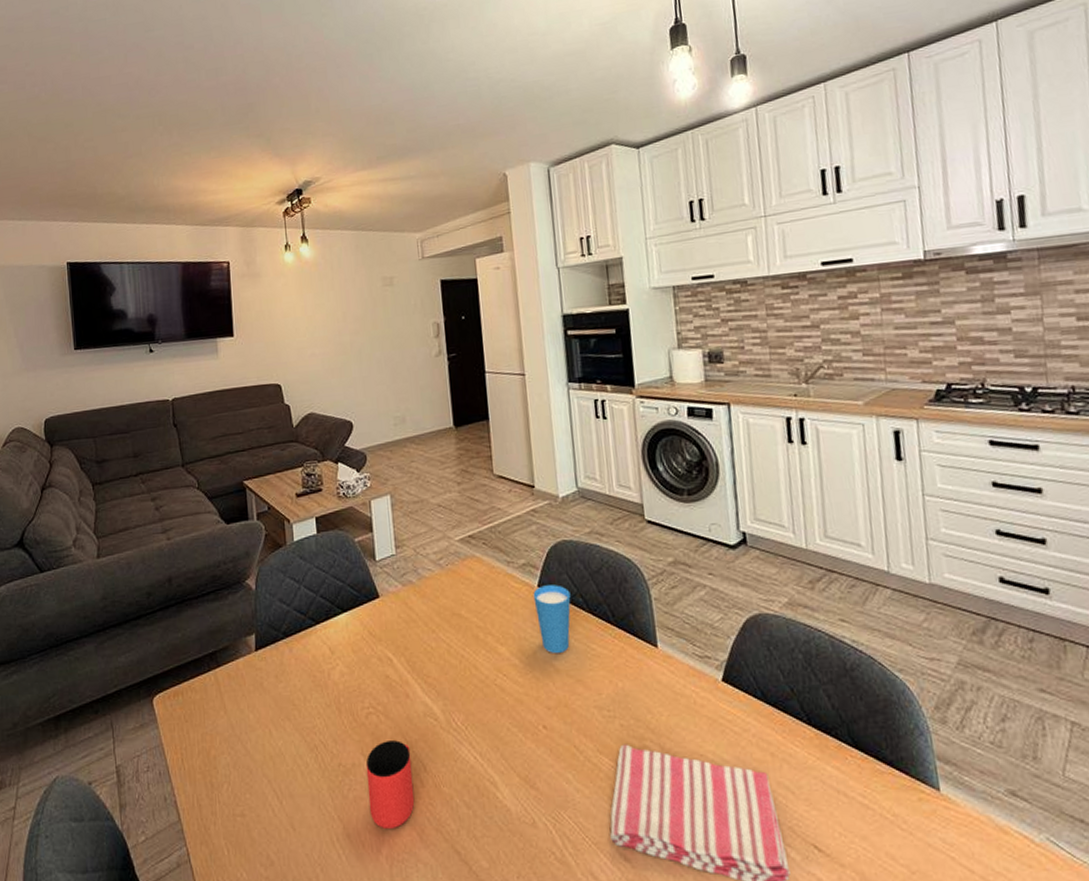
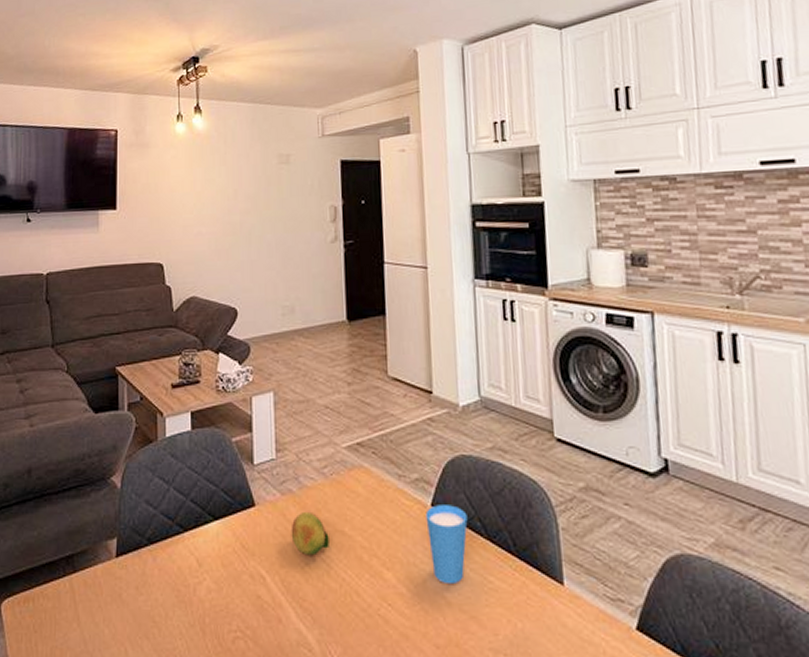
fruit: none [413,598,448,638] -> present [291,511,329,556]

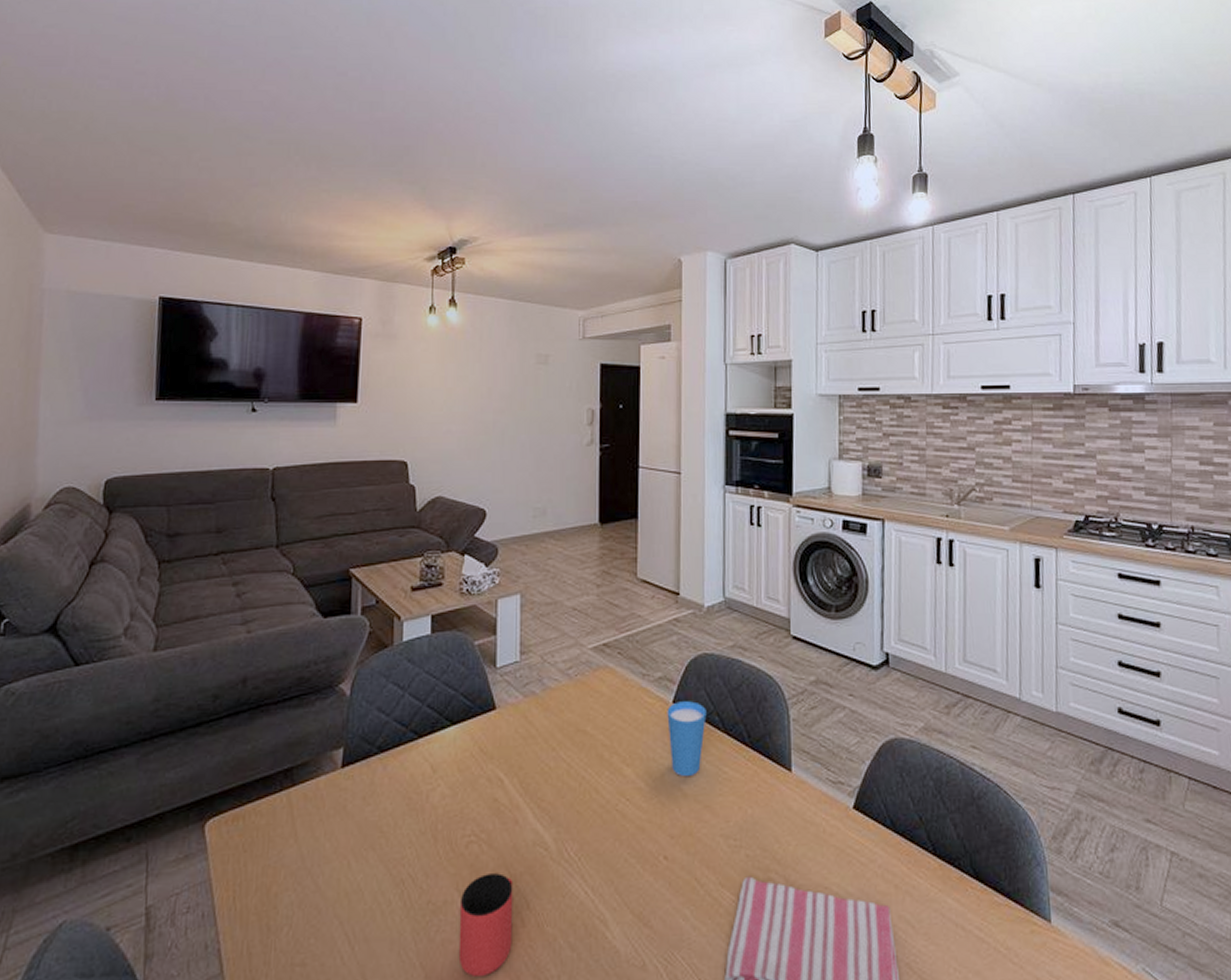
fruit: present [291,511,329,556] -> none [532,712,571,756]

